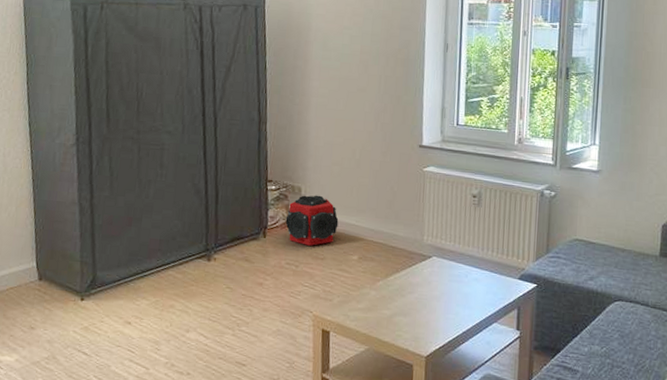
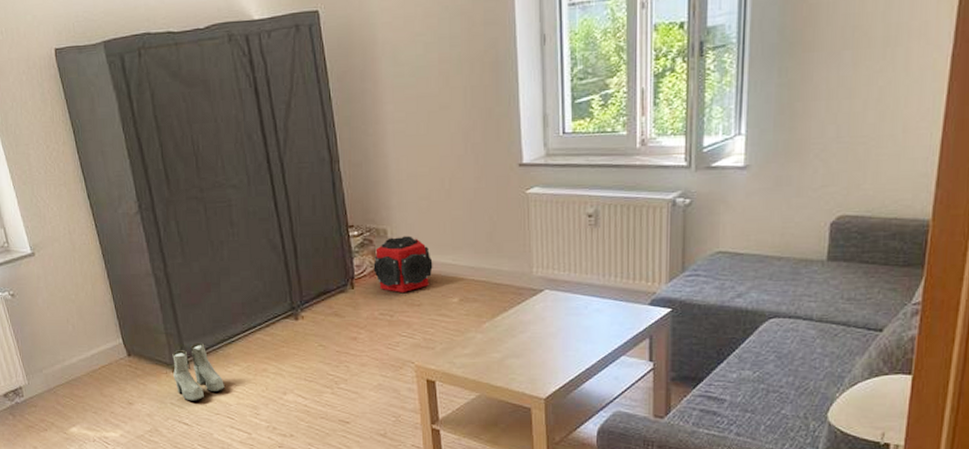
boots: none [81,273,130,331] -> present [172,342,225,401]

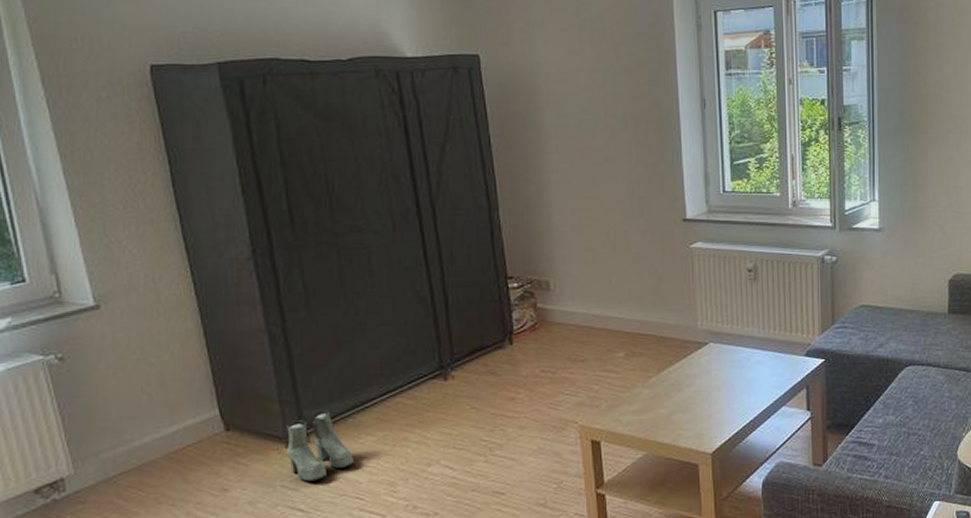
speaker: present [373,235,433,292] -> none [534,288,598,348]

